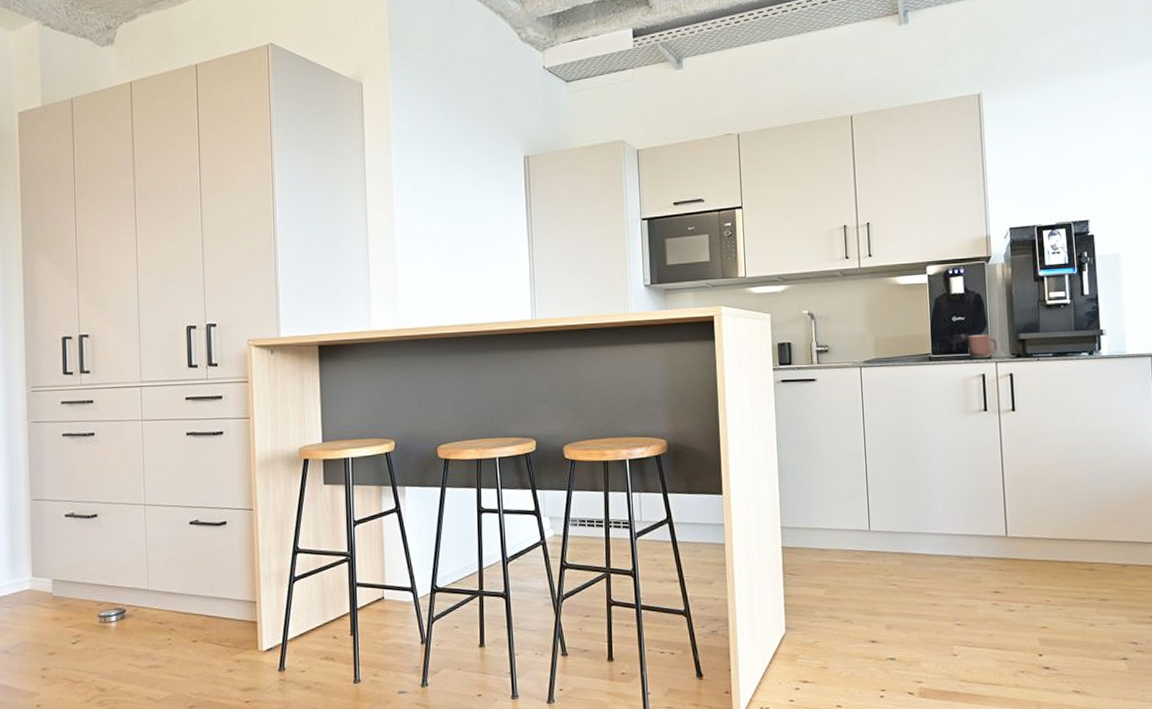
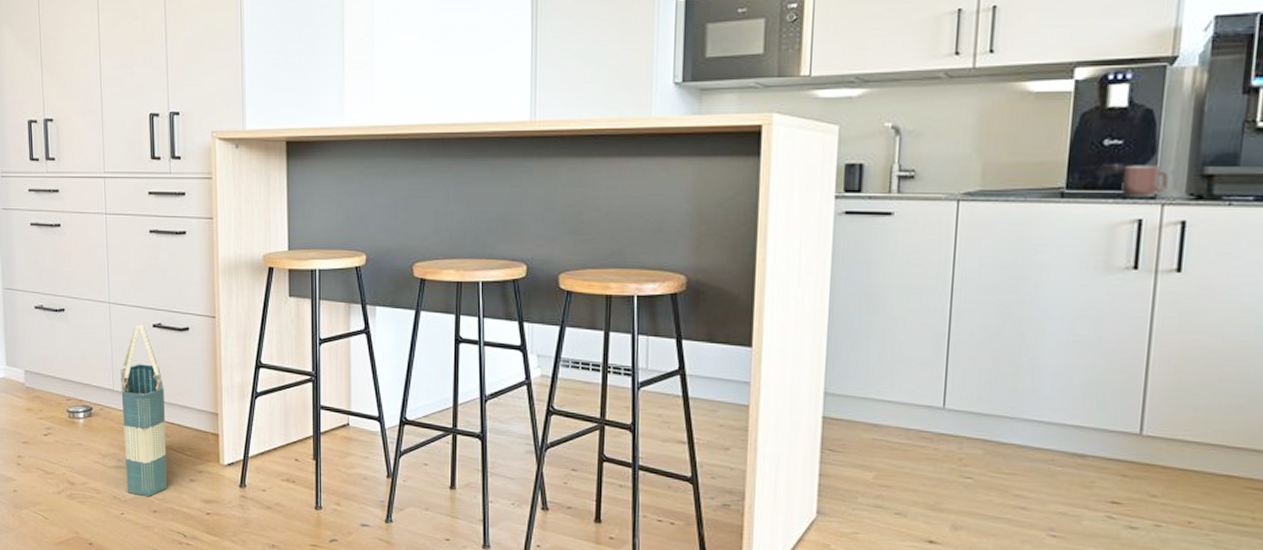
tote bag: none [155,522,205,694] -> present [119,324,168,497]

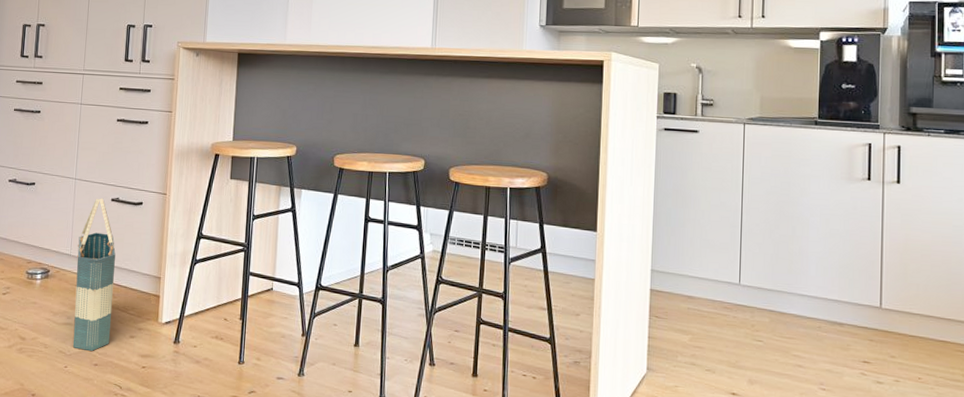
mug: present [1121,165,1169,198] -> none [856,103,888,128]

